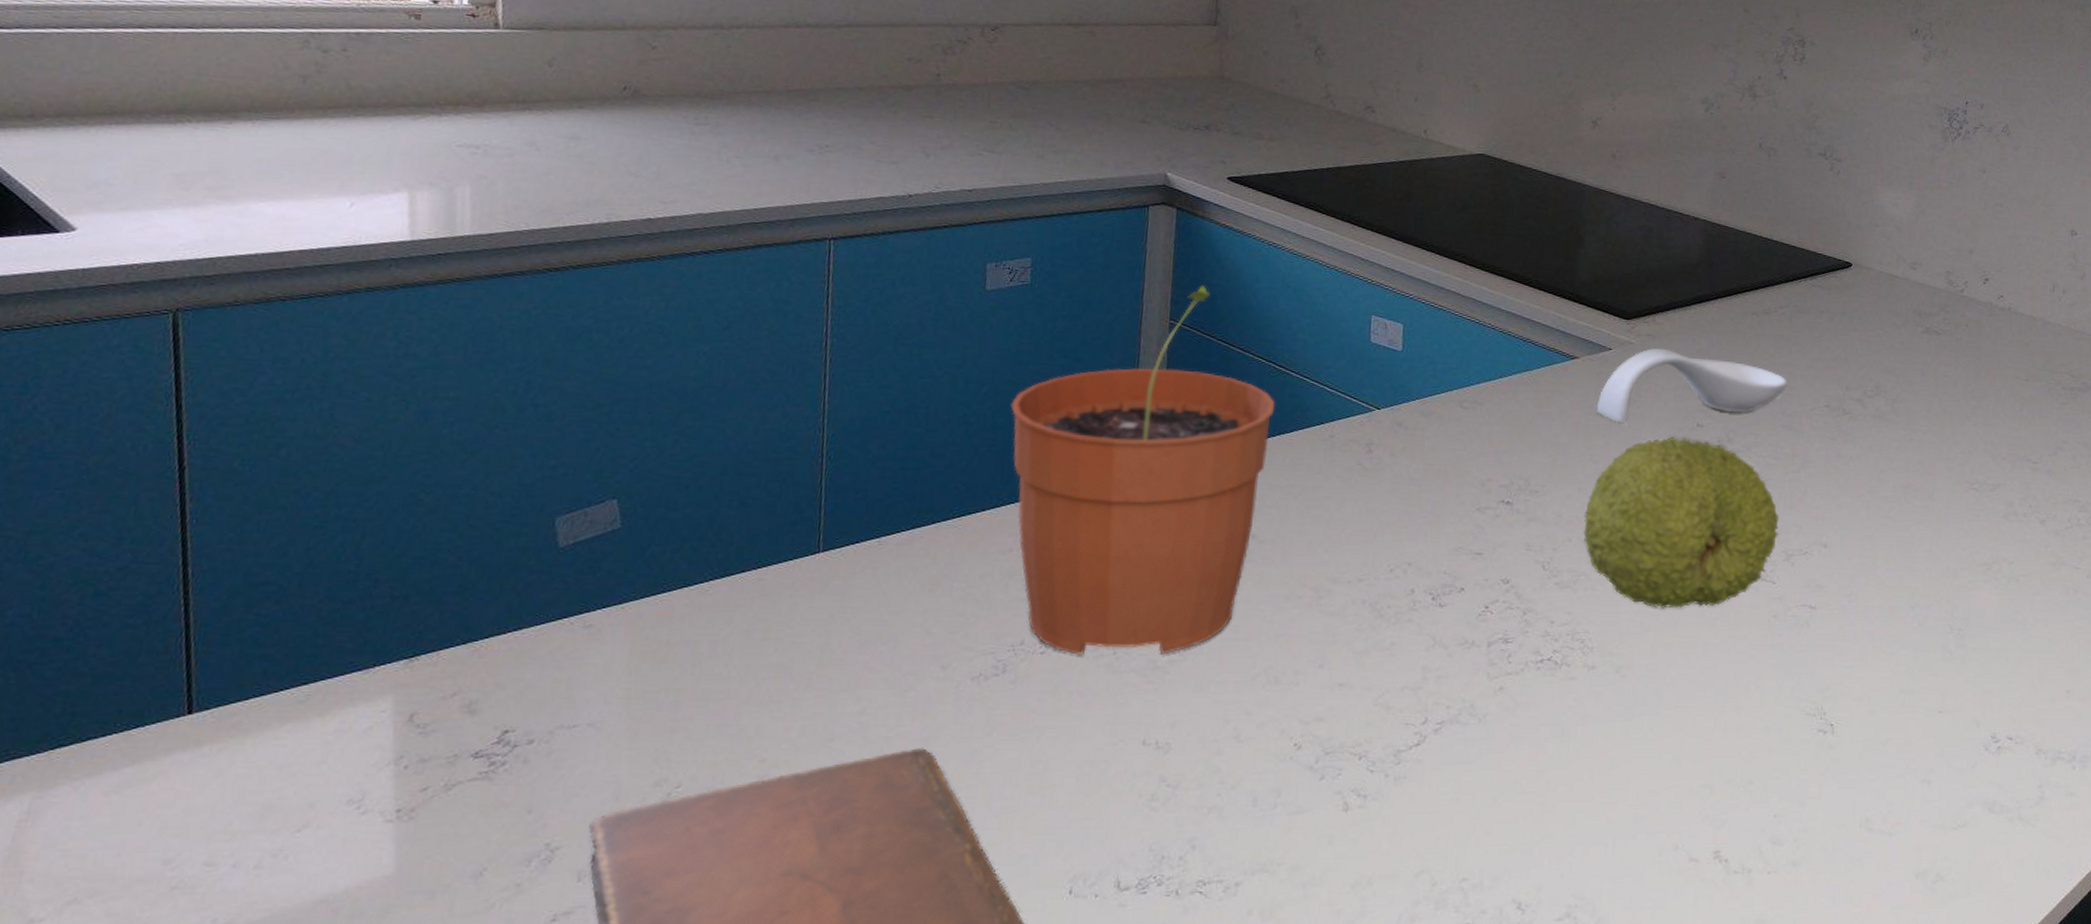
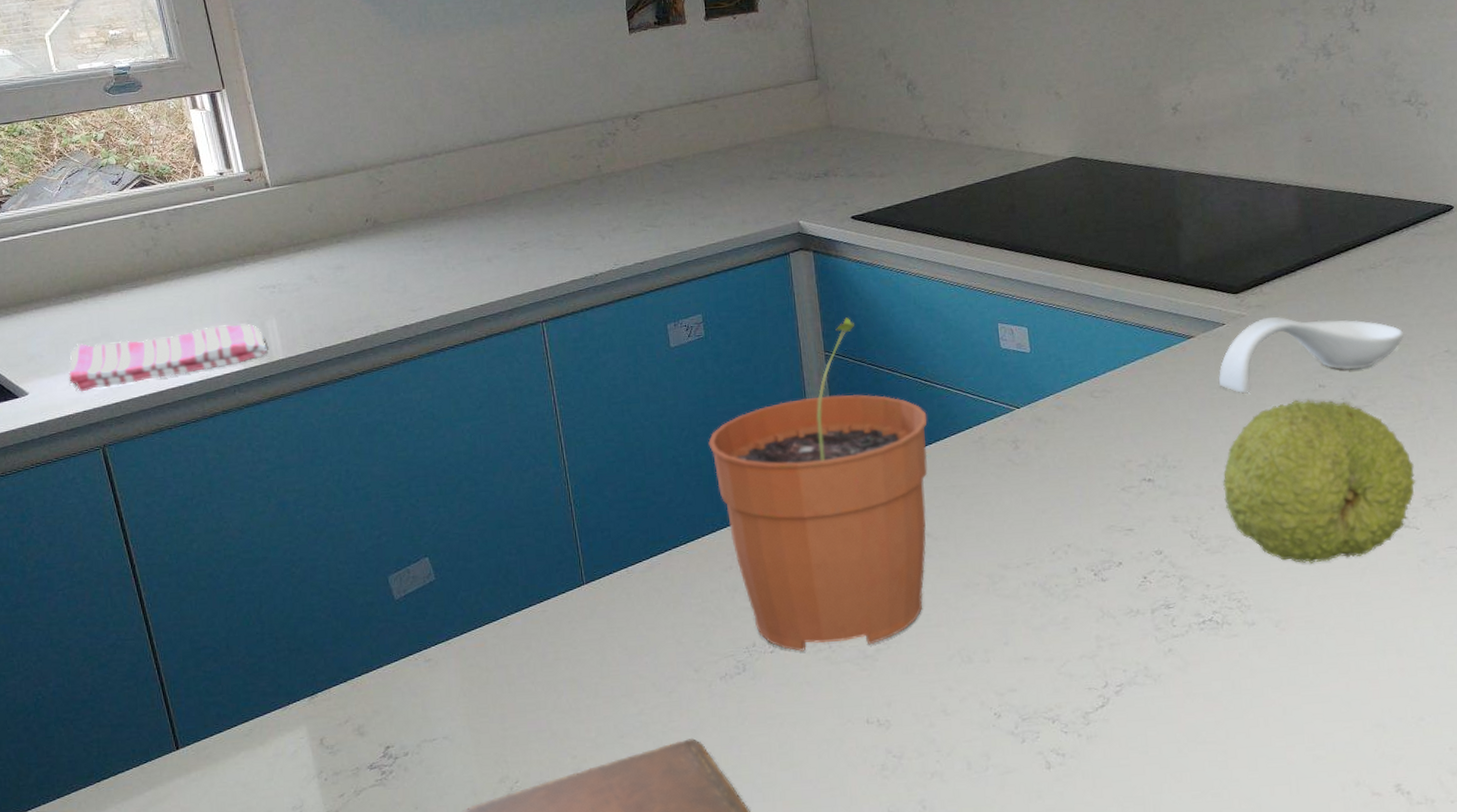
dish towel: none [144,177,450,238] -> present [68,323,267,392]

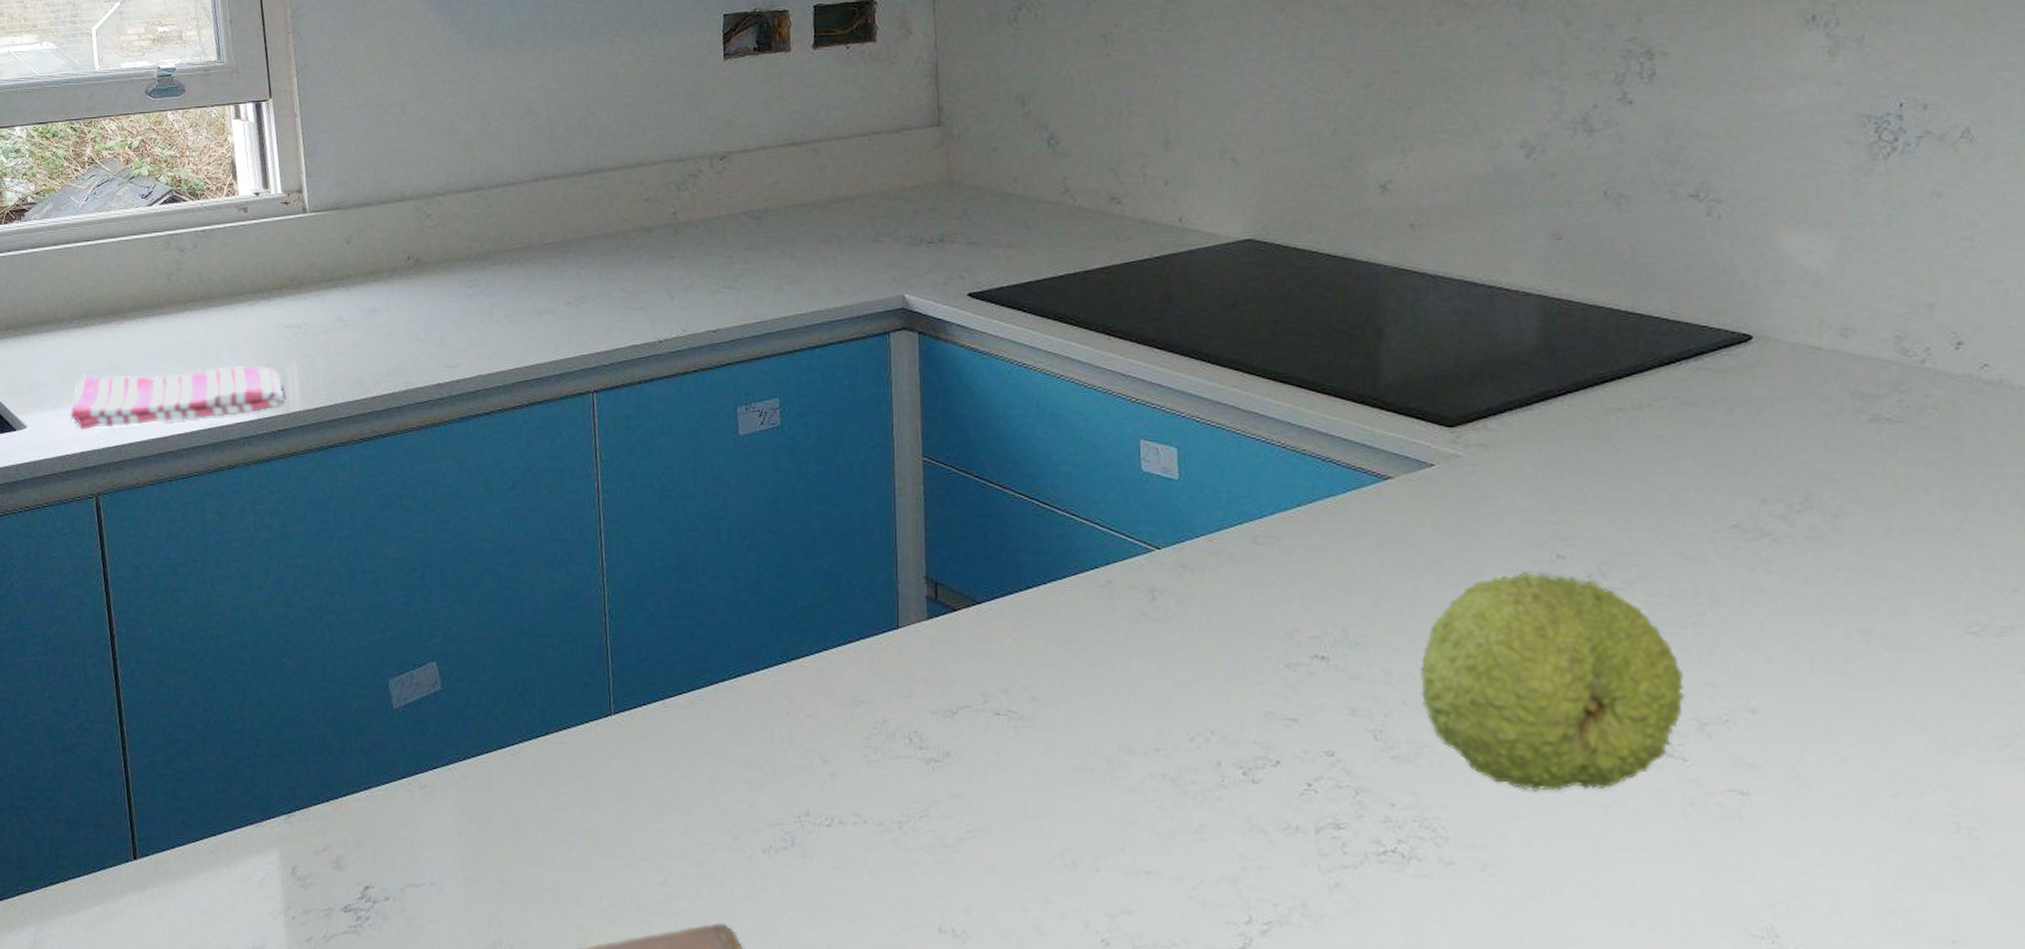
plant pot: present [708,317,928,652] -> none [774,417,1043,831]
spoon rest: present [1219,317,1403,395] -> none [1423,462,1676,559]

